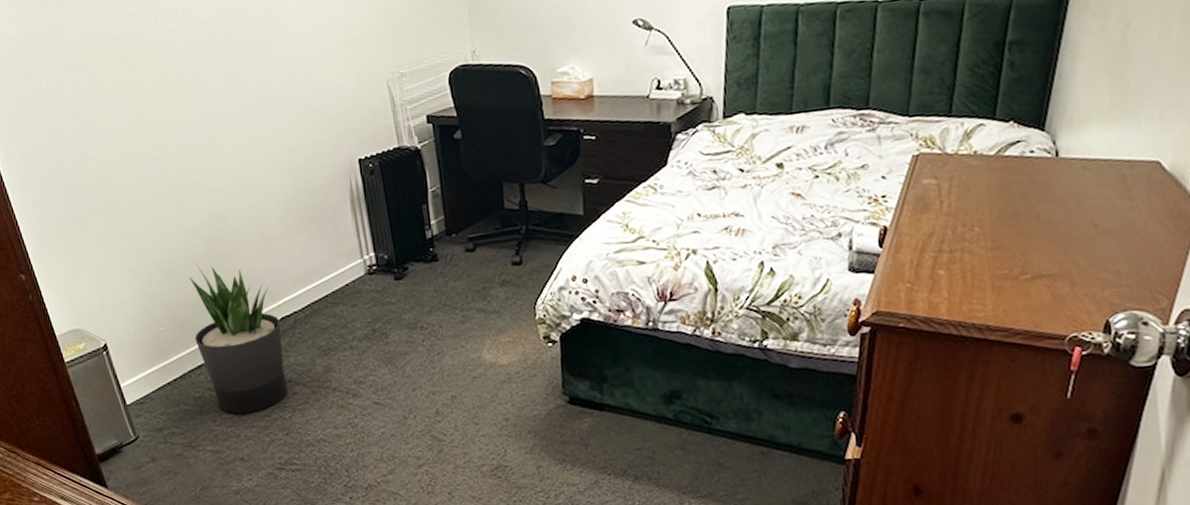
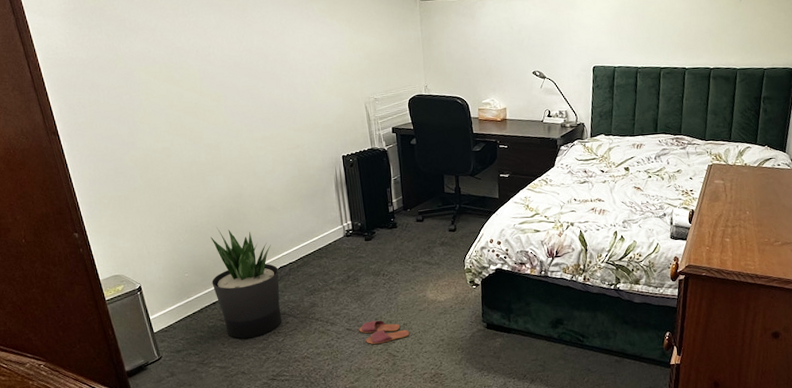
slippers: none [390,391,461,425] -> present [359,320,410,345]

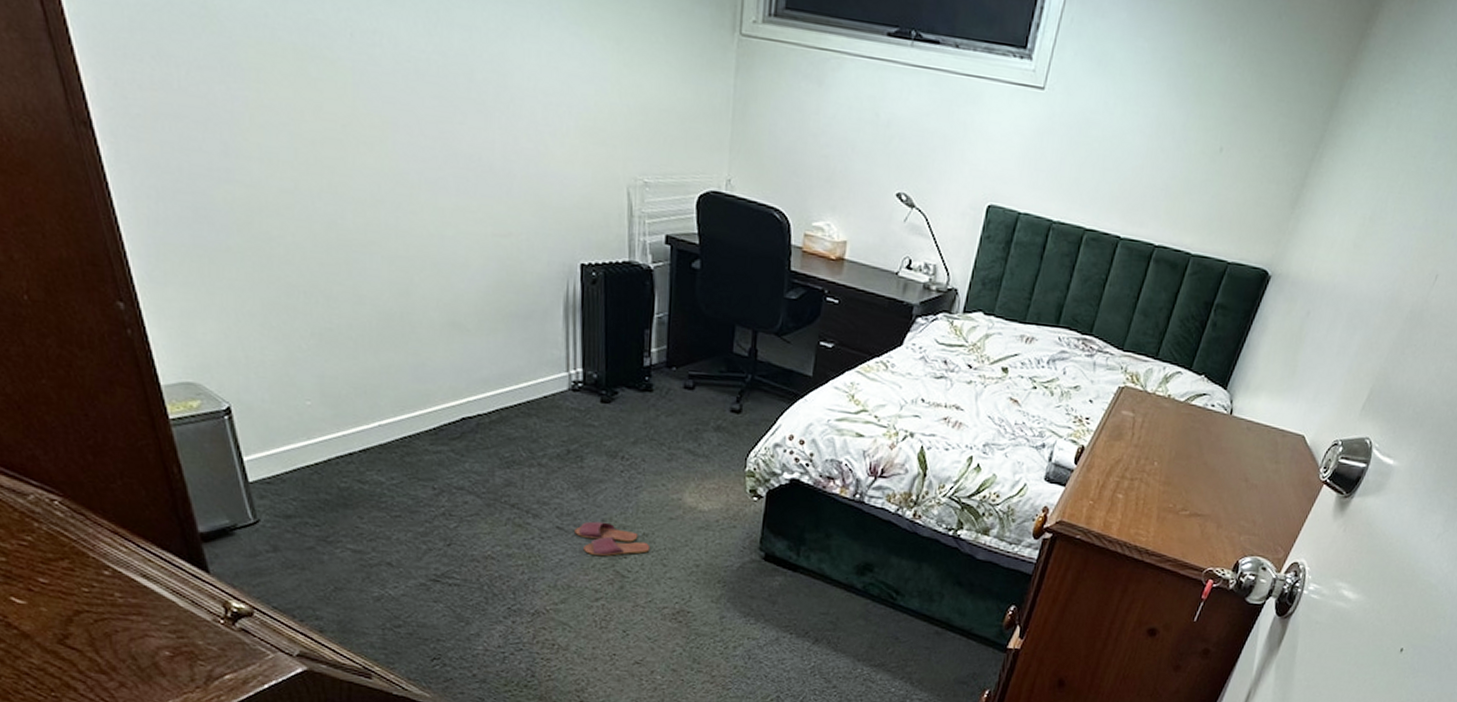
planter: present [211,227,282,339] -> none [349,338,459,516]

